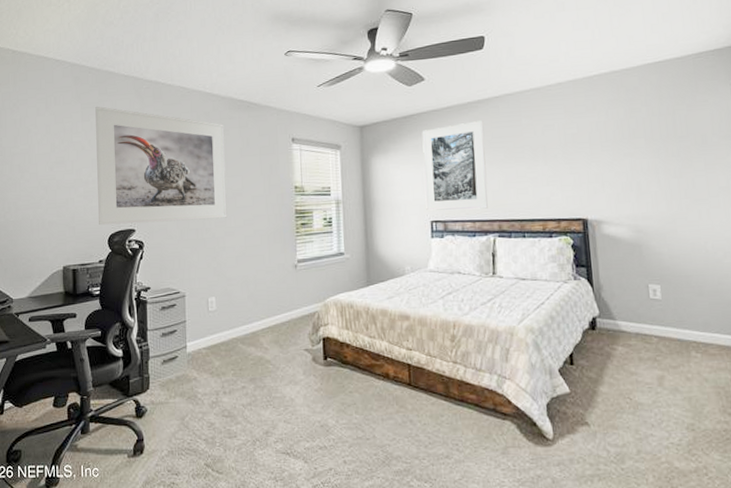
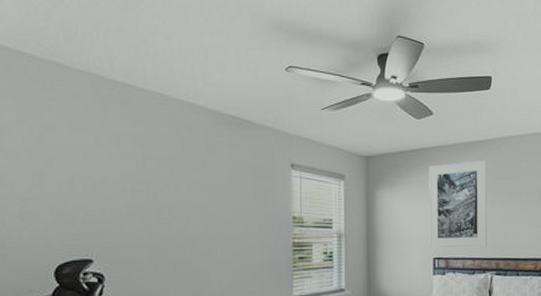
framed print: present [95,106,228,226] -> none [37,104,213,254]

